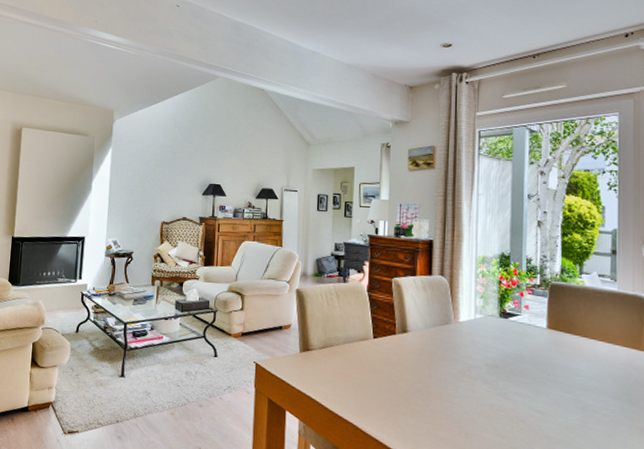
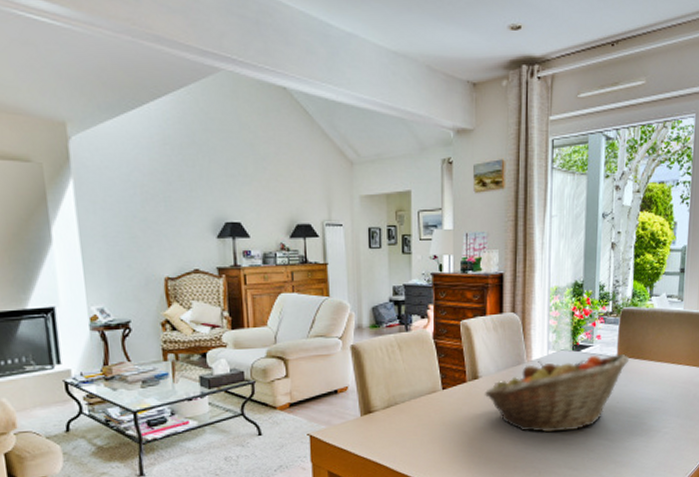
fruit basket: none [413,322,560,397] -> present [485,353,630,433]

